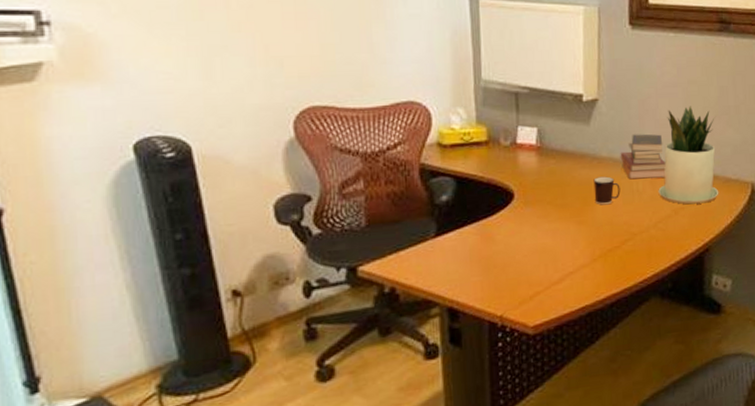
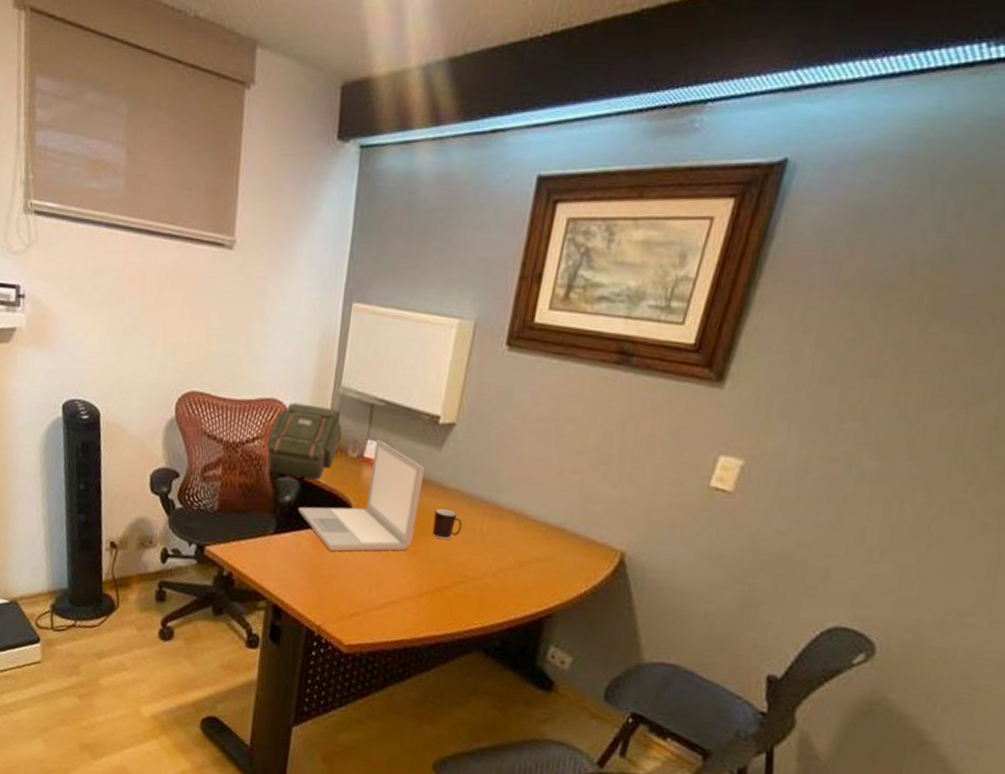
backpack: none [411,101,491,176] -> present [267,402,342,480]
laptop: none [458,124,578,240] -> present [298,439,425,552]
books: present [620,134,666,180] -> none [468,468,521,523]
planter: present [658,106,719,205] -> none [504,447,592,563]

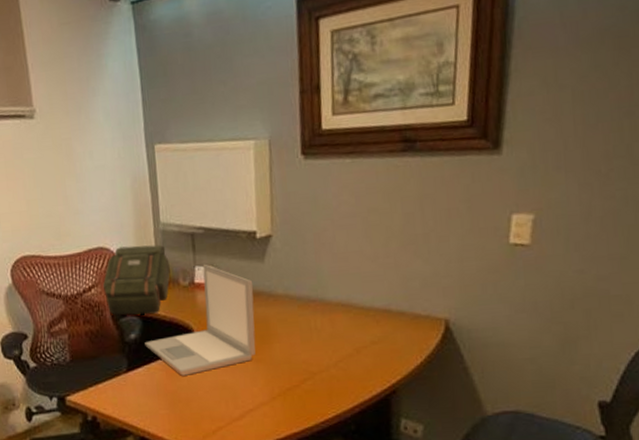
mug: present [432,507,463,540] -> none [270,314,298,344]

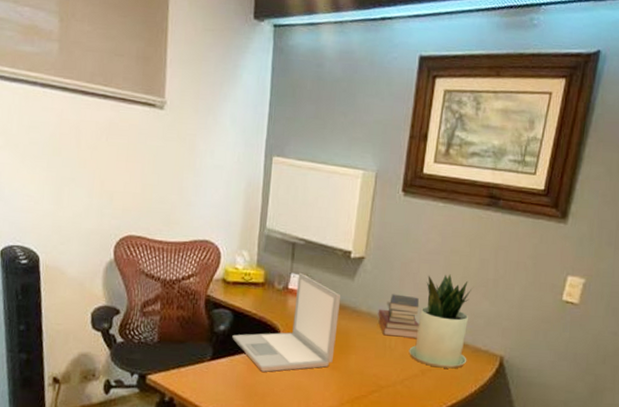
backpack: present [102,244,171,316] -> none [201,243,268,310]
books: none [296,269,346,317] -> present [377,294,420,338]
planter: none [338,237,407,343] -> present [409,274,474,369]

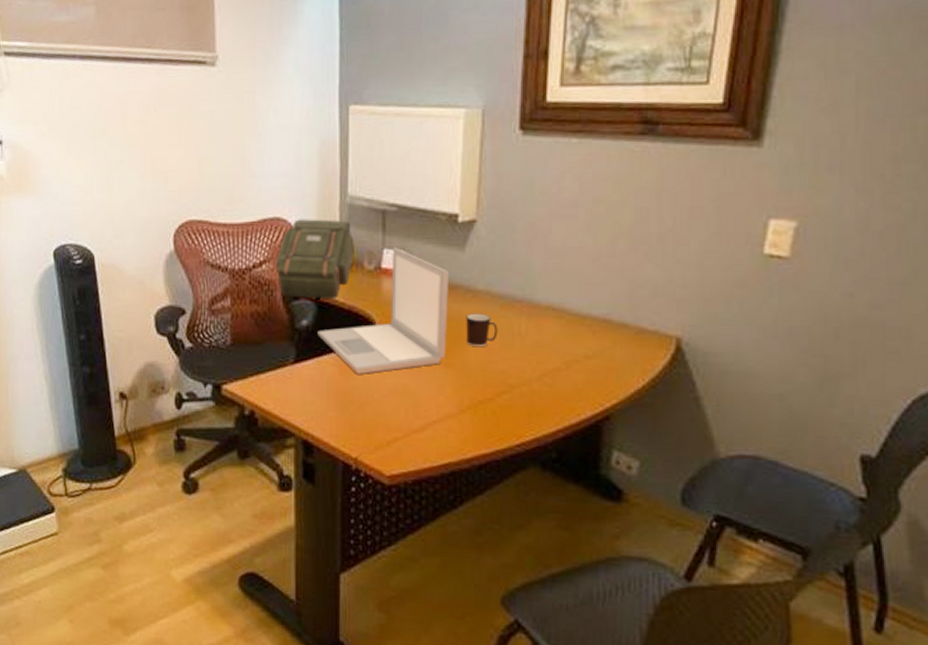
backpack: none [201,243,268,310] -> present [275,219,354,298]
mug: none [349,329,374,356] -> present [466,313,498,348]
books: present [377,294,420,338] -> none [499,264,557,320]
planter: present [409,274,474,369] -> none [545,232,630,358]

